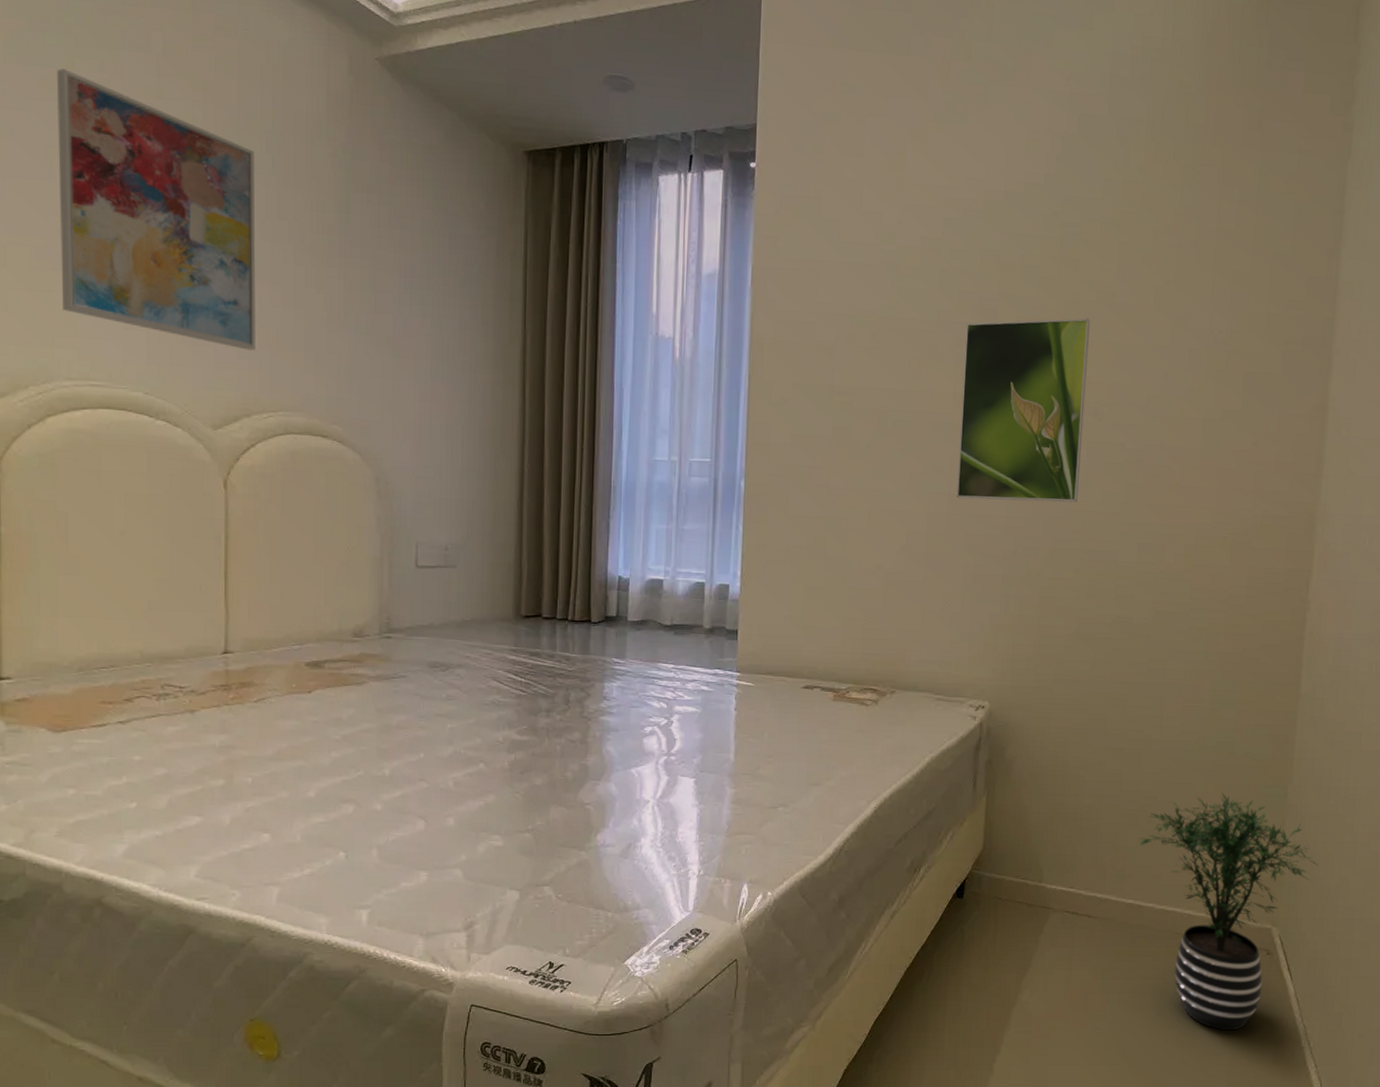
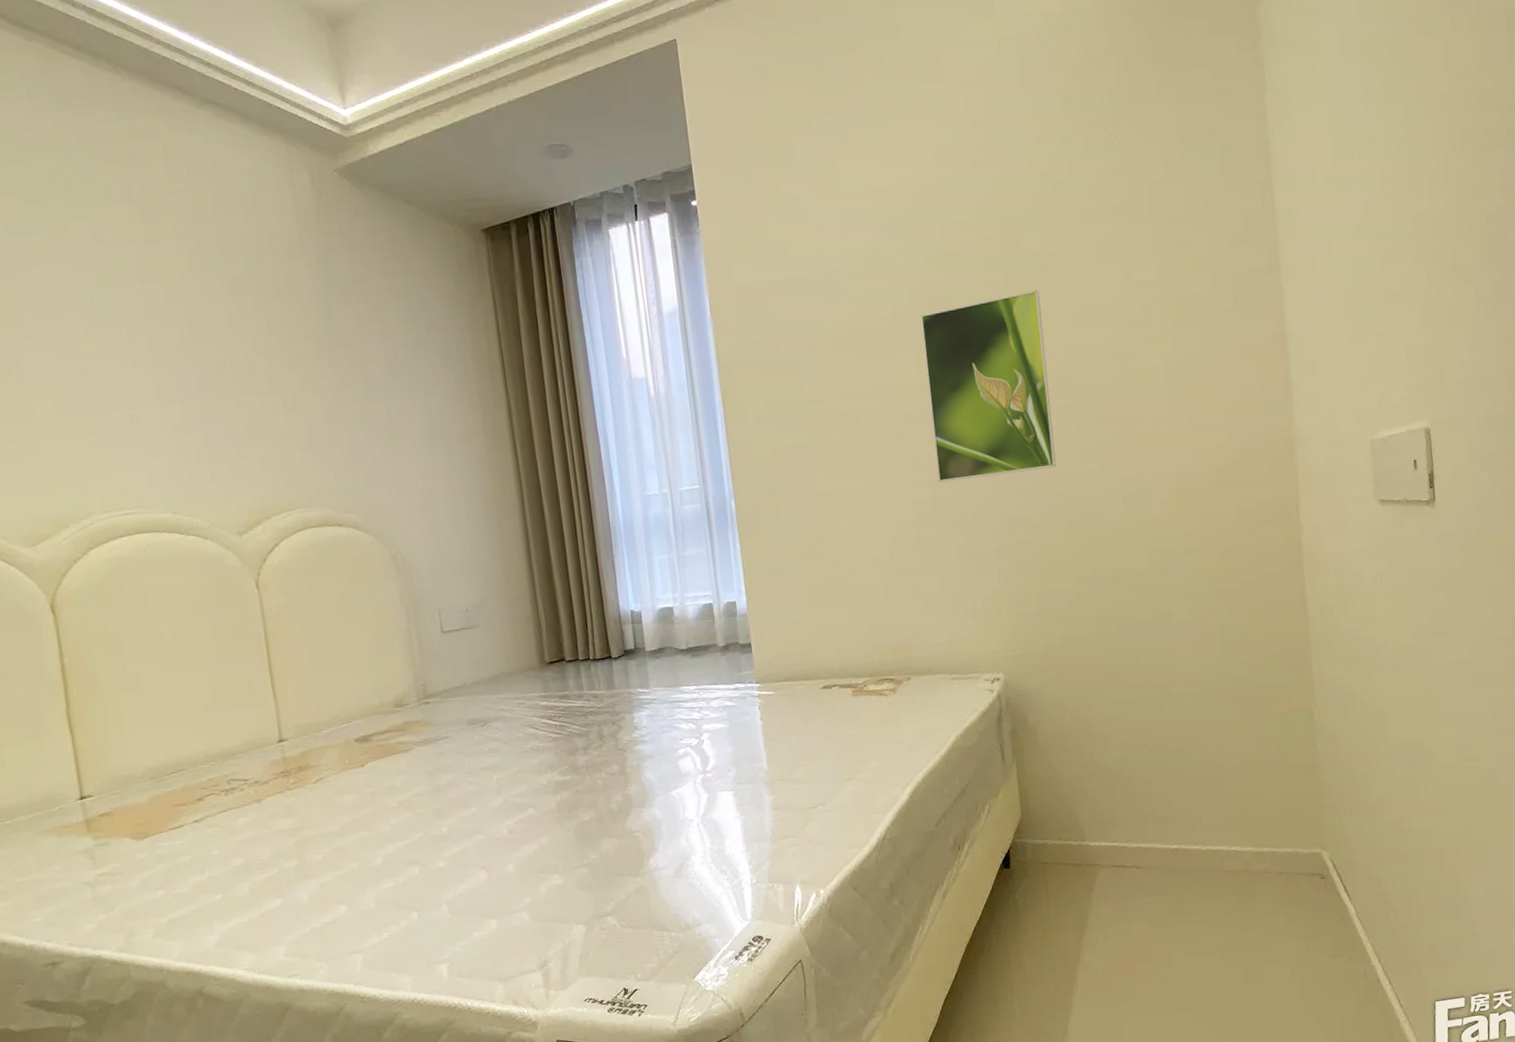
wall art: present [57,68,256,351] -> none [54,231,266,458]
potted plant: present [1140,793,1318,1031] -> none [1174,726,1356,961]

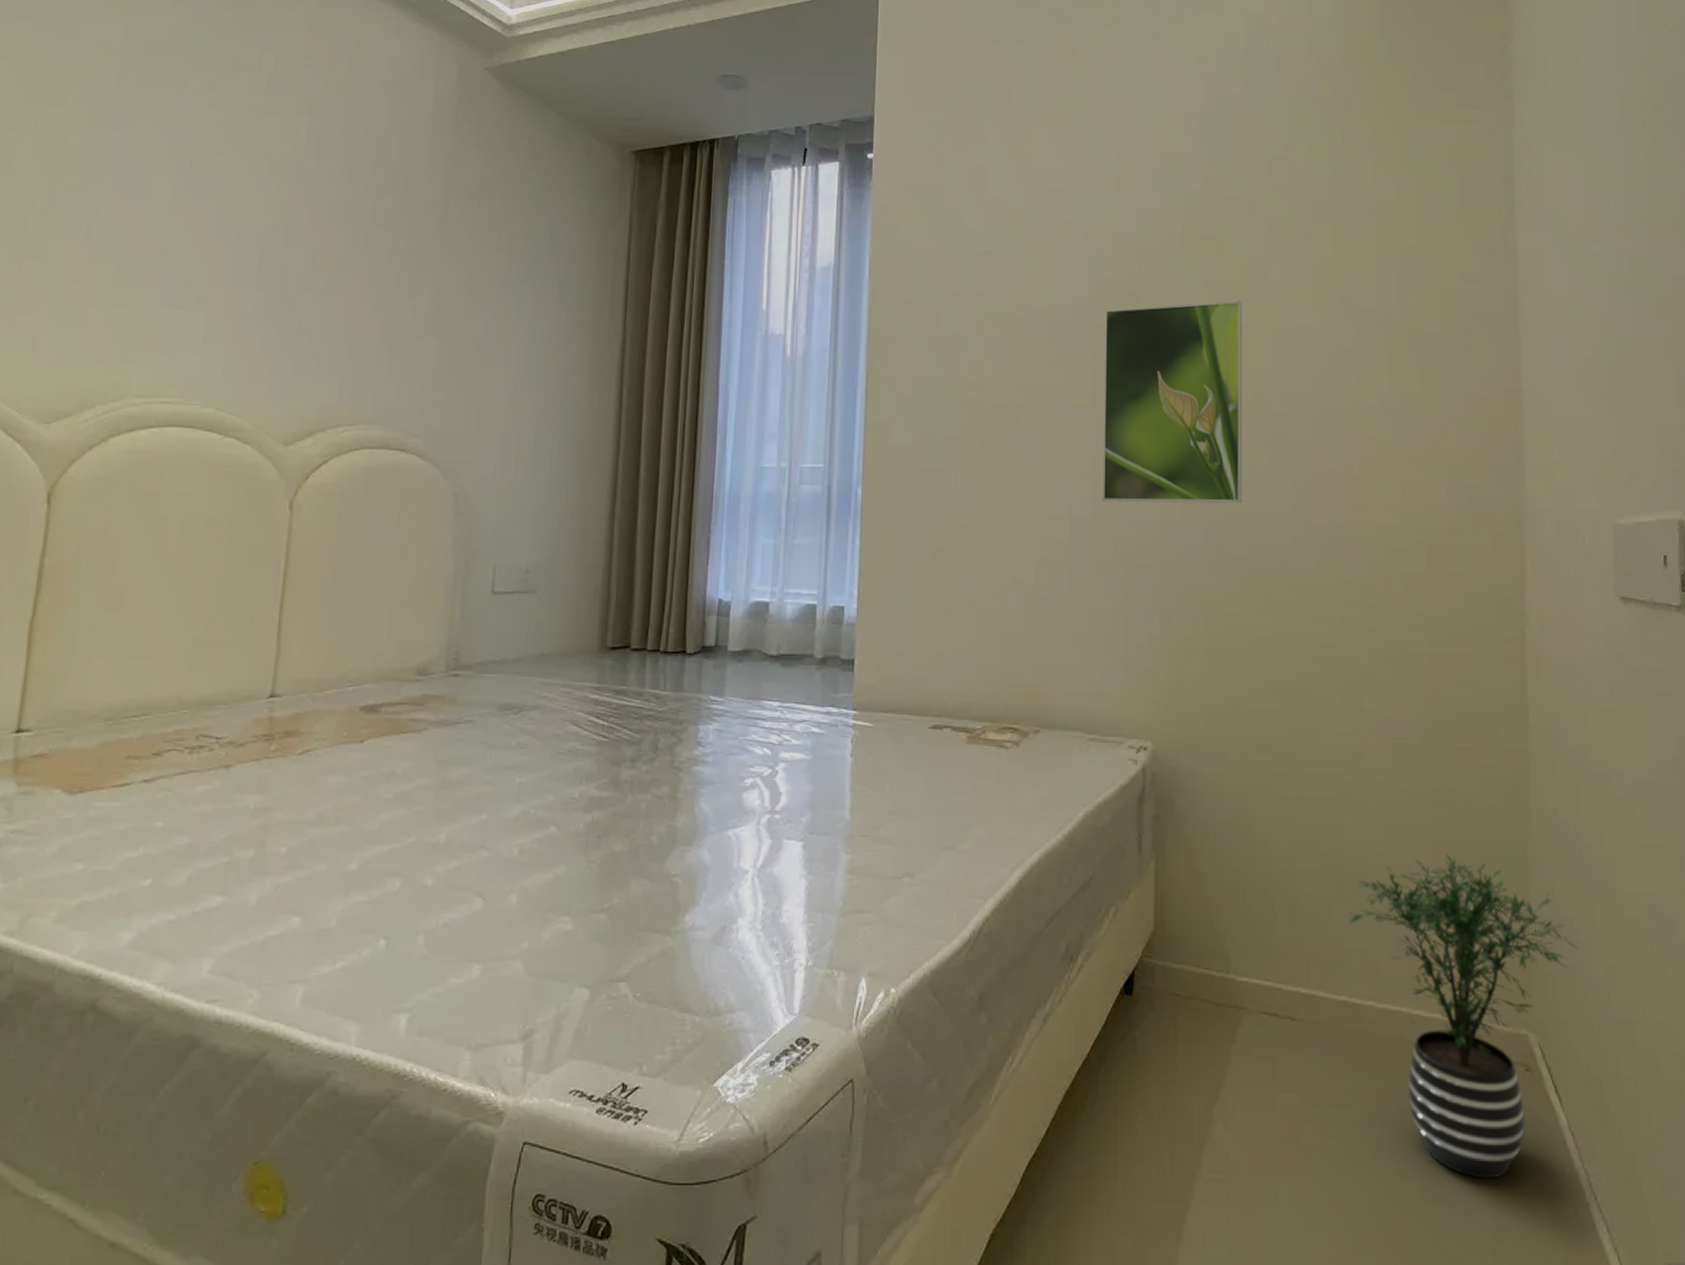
potted plant: none [1174,726,1356,961] -> present [1348,853,1577,1179]

